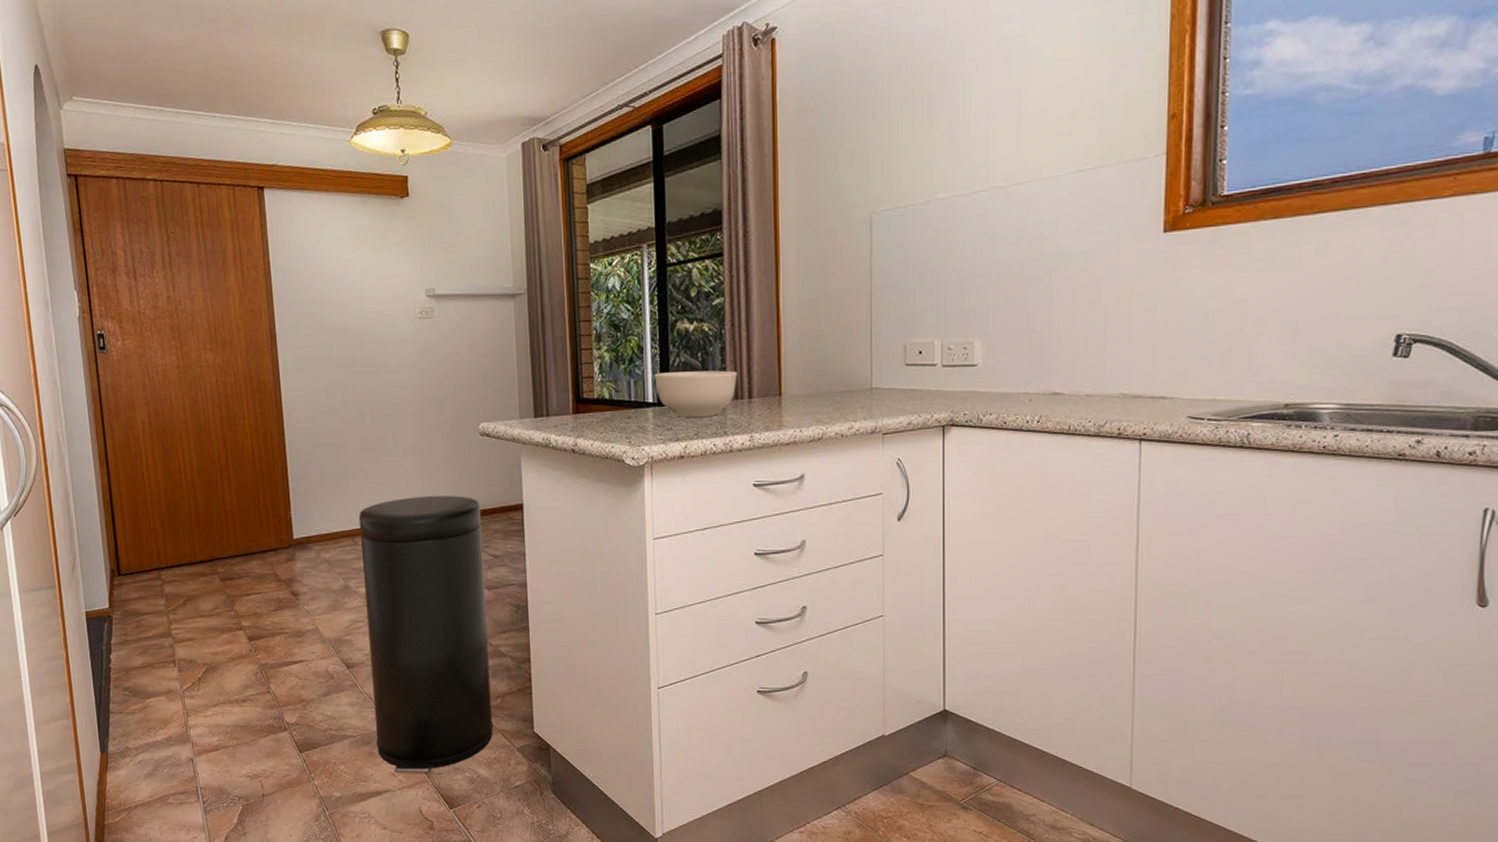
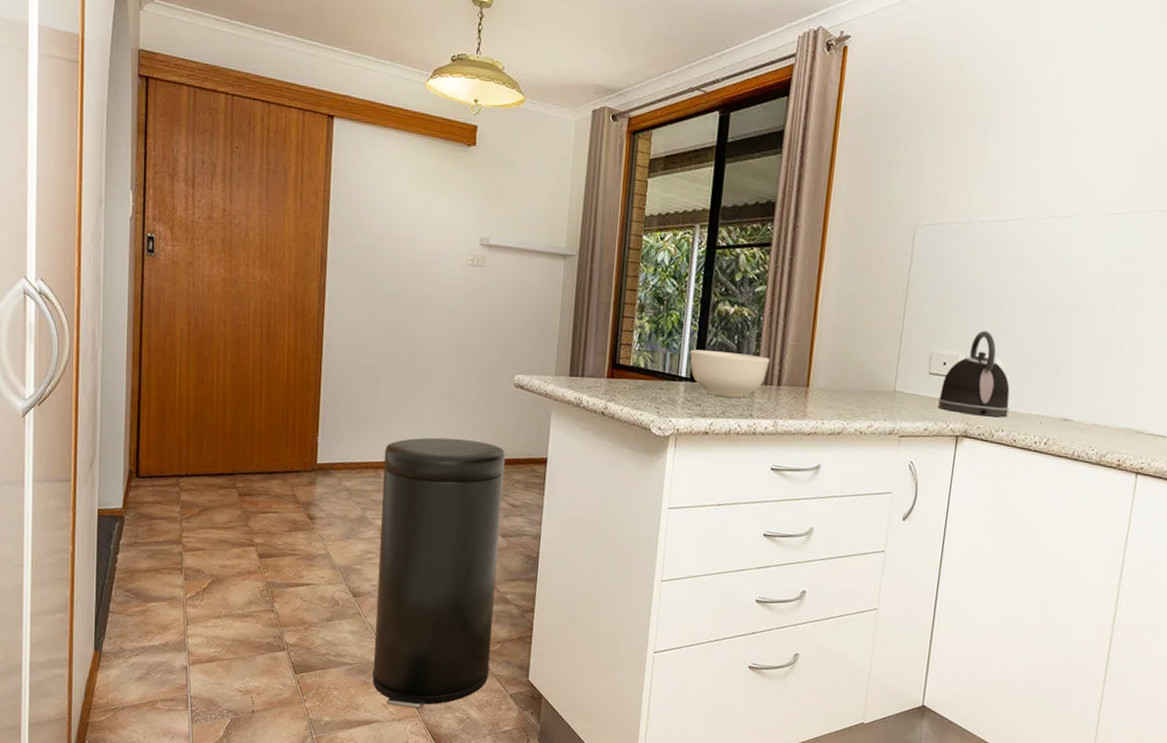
kettle: none [917,312,996,402] -> present [937,330,1010,418]

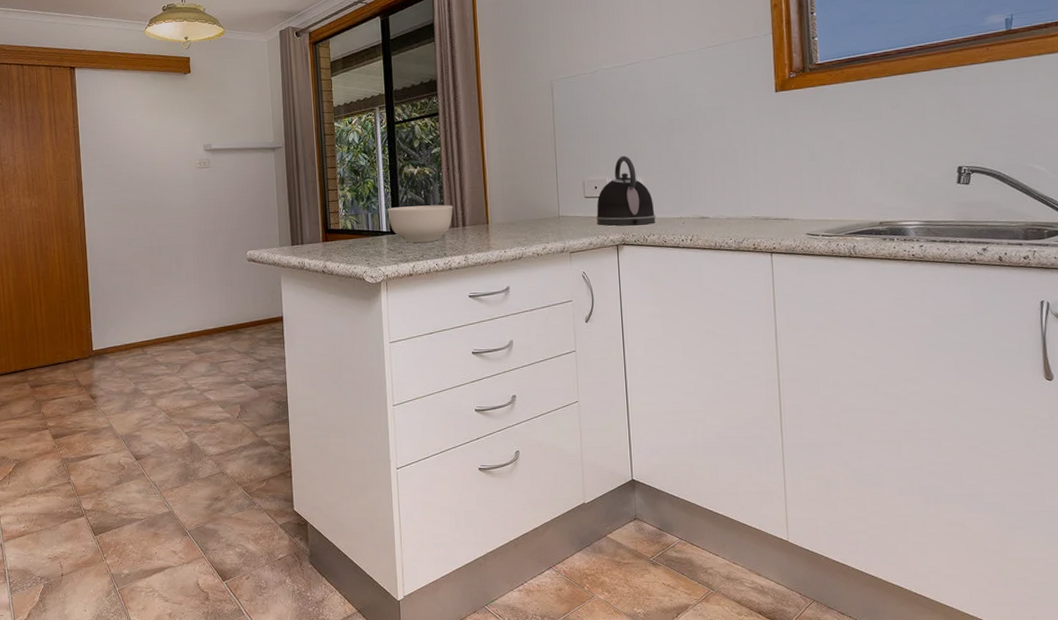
pedal bin: present [372,437,506,709] -> none [147,311,260,551]

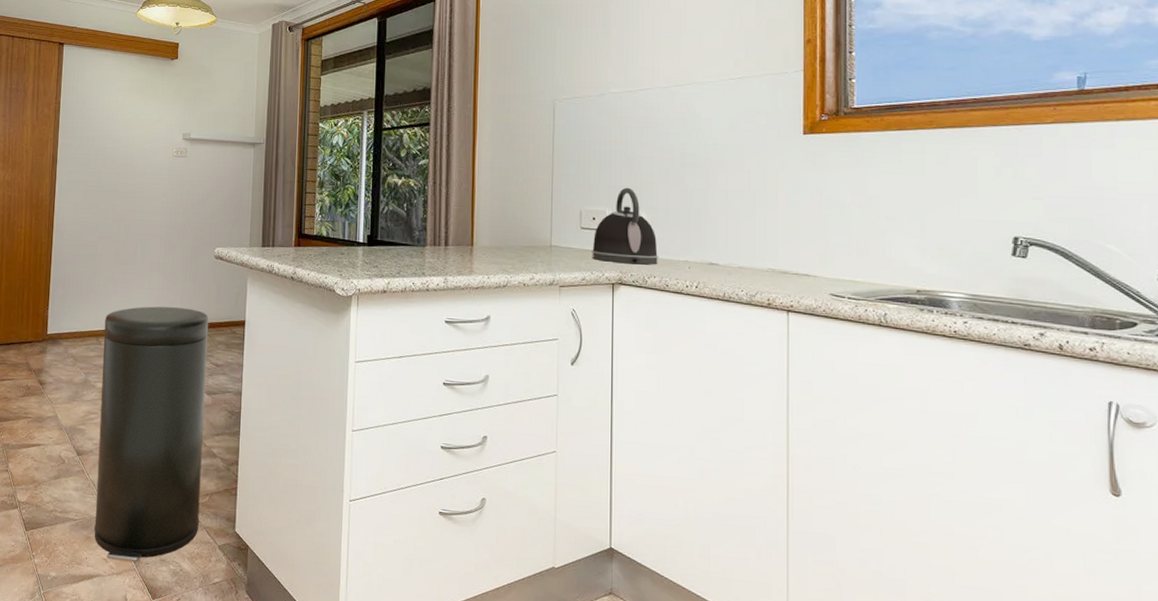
pedal bin: none [147,311,260,551] -> present [94,306,209,562]
bowl: present [387,204,453,243] -> none [366,218,436,259]

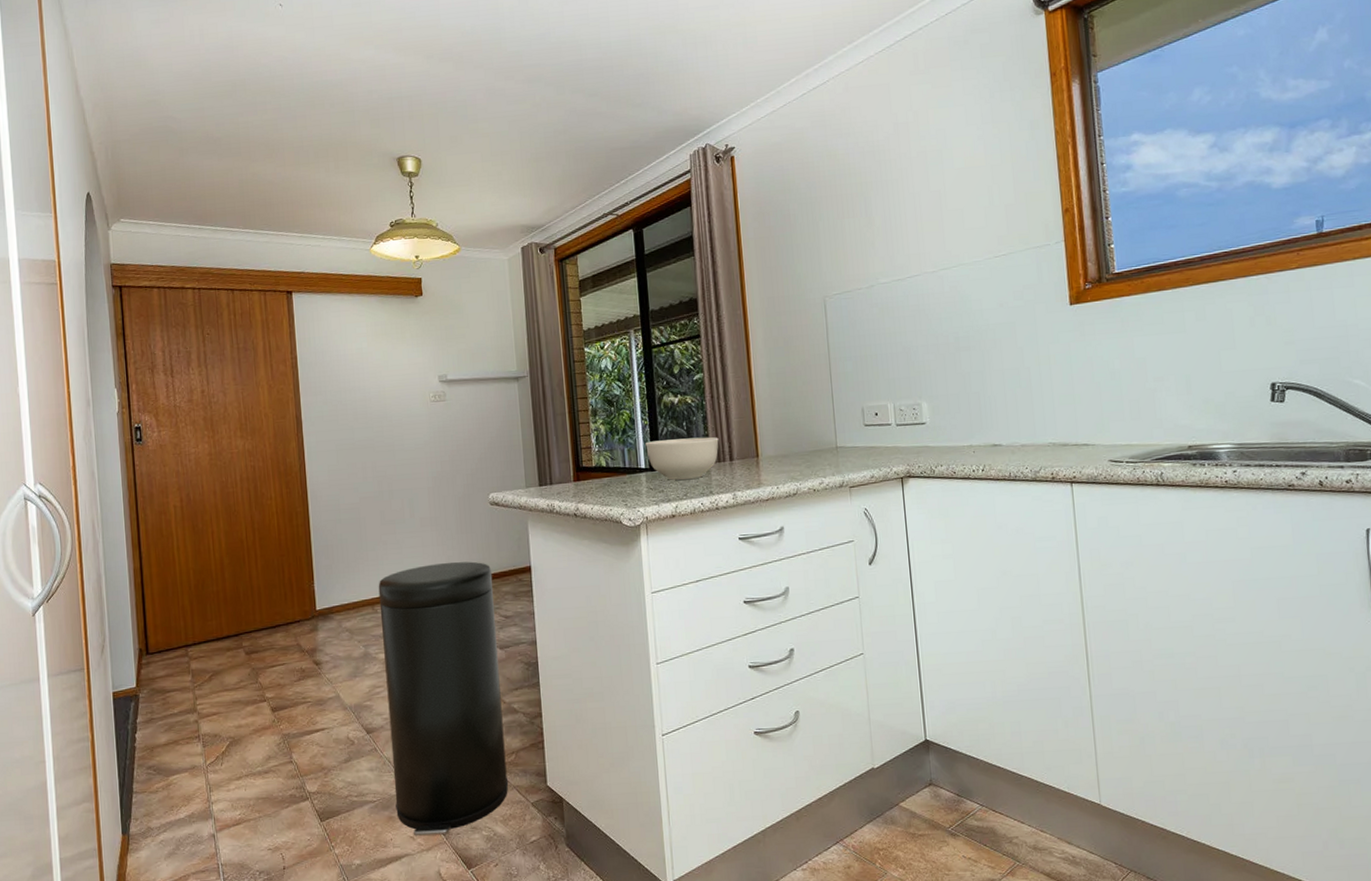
bowl: none [366,218,436,259] -> present [645,437,719,480]
kettle: present [591,187,659,265] -> none [876,378,944,457]

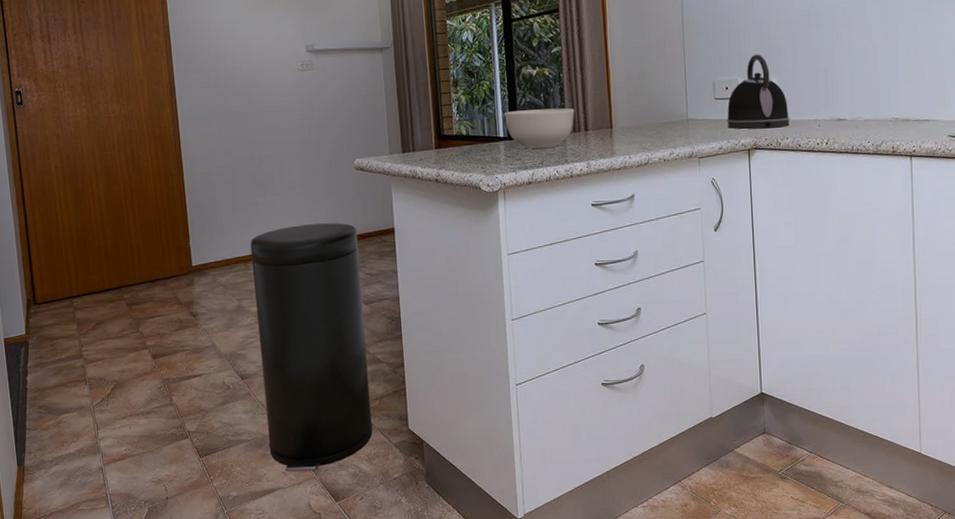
kettle: none [876,378,944,457] -> present [726,54,791,129]

